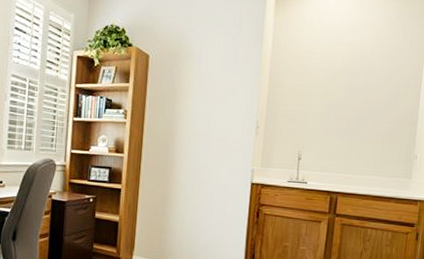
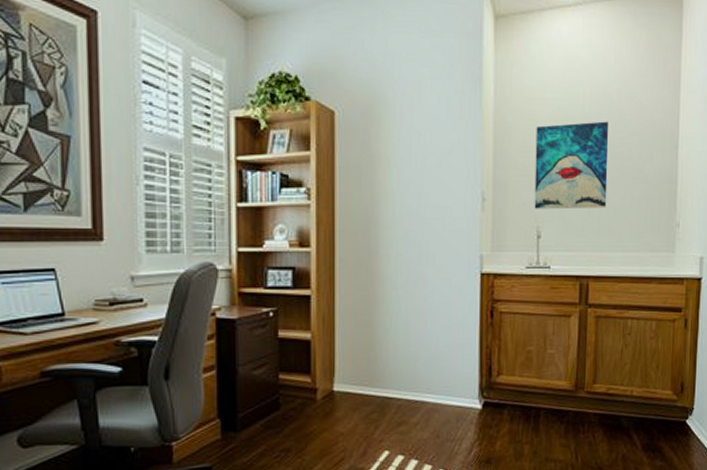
wall art: none [297,72,363,140] -> present [534,121,609,209]

